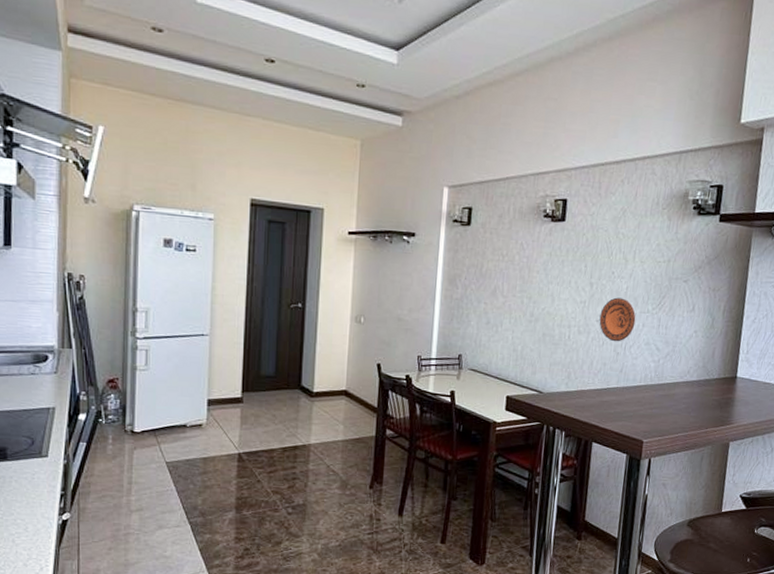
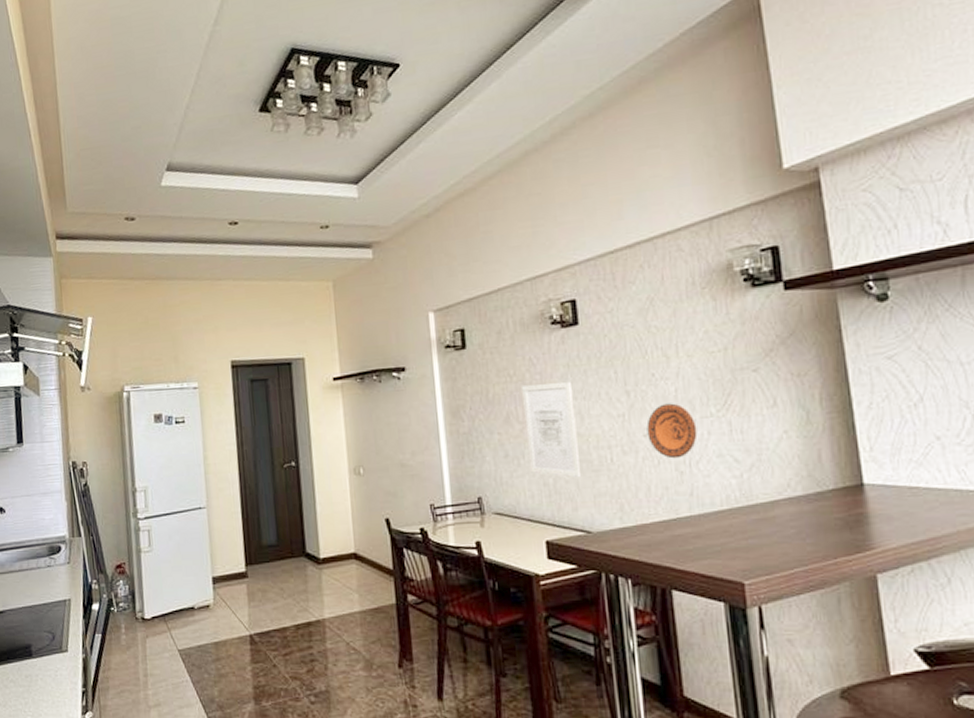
wall art: none [505,266,551,349] -> present [522,381,582,478]

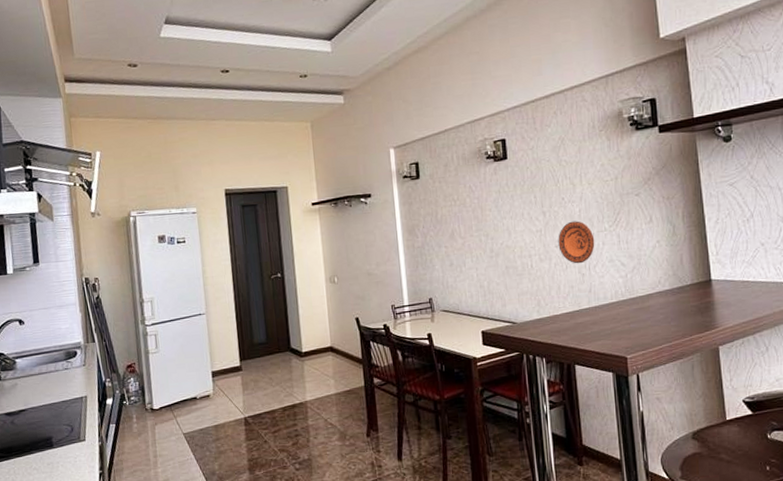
wall art: present [522,381,582,478] -> none [464,204,509,281]

